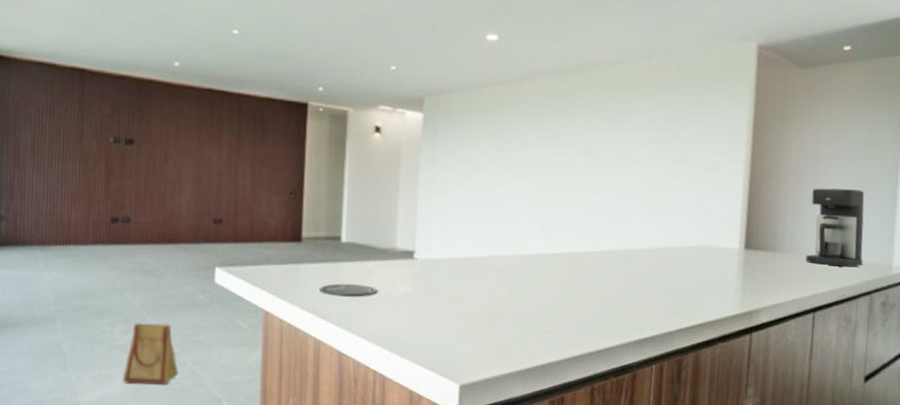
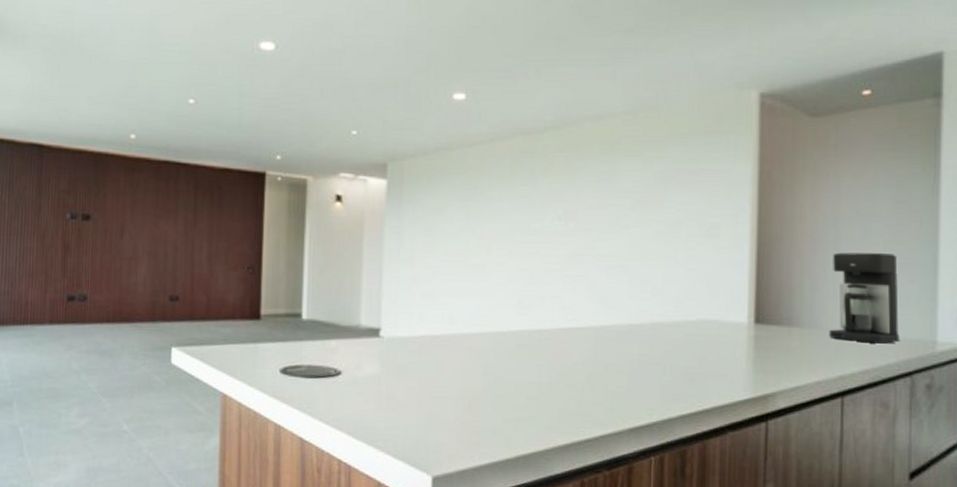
shopping bag: present [122,323,178,385] -> none [77,406,134,472]

